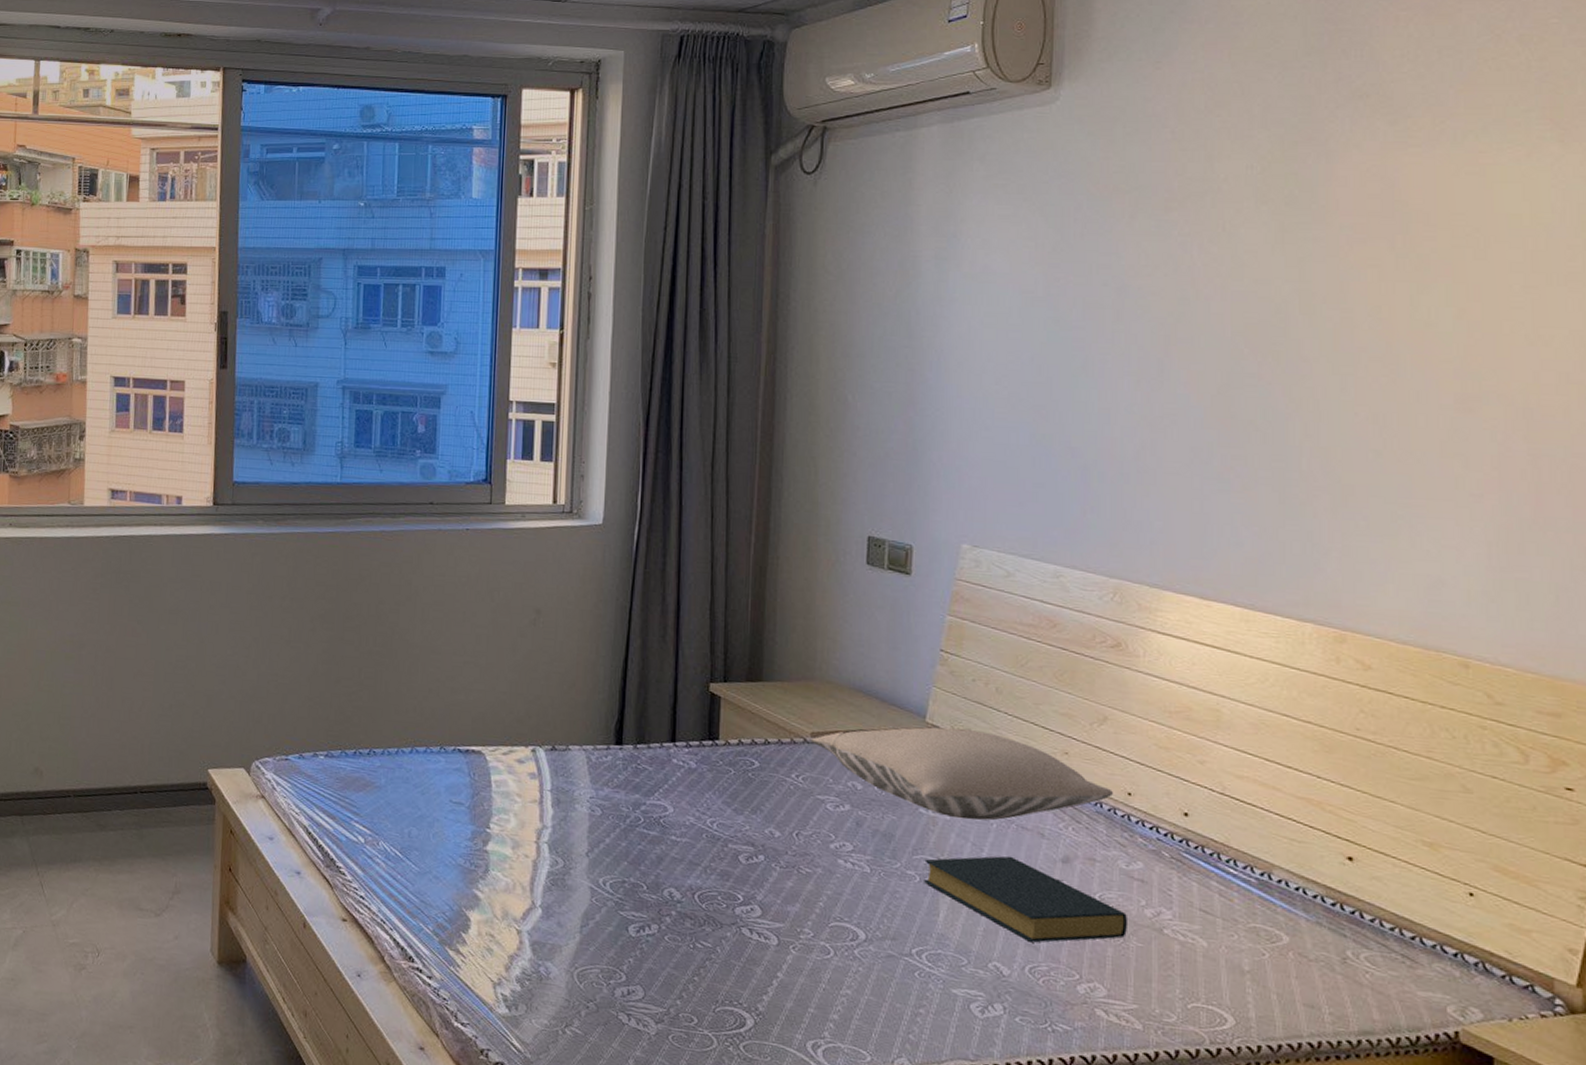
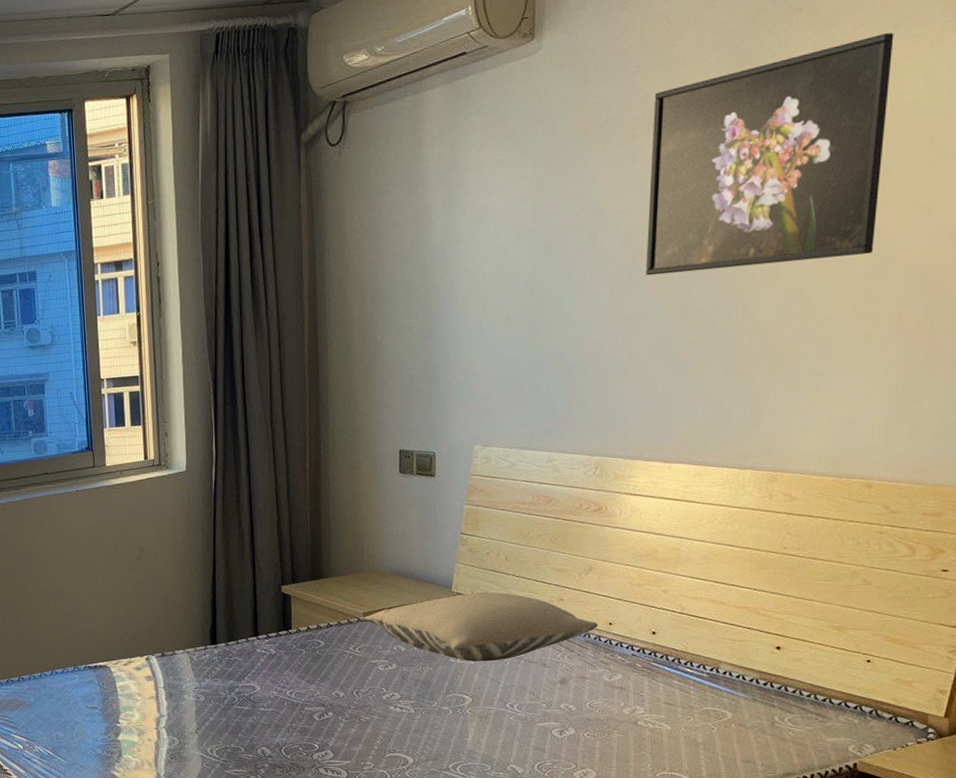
hardback book: present [922,856,1129,943] -> none [455,684,611,746]
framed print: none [1180,134,1482,382] -> present [646,32,894,276]

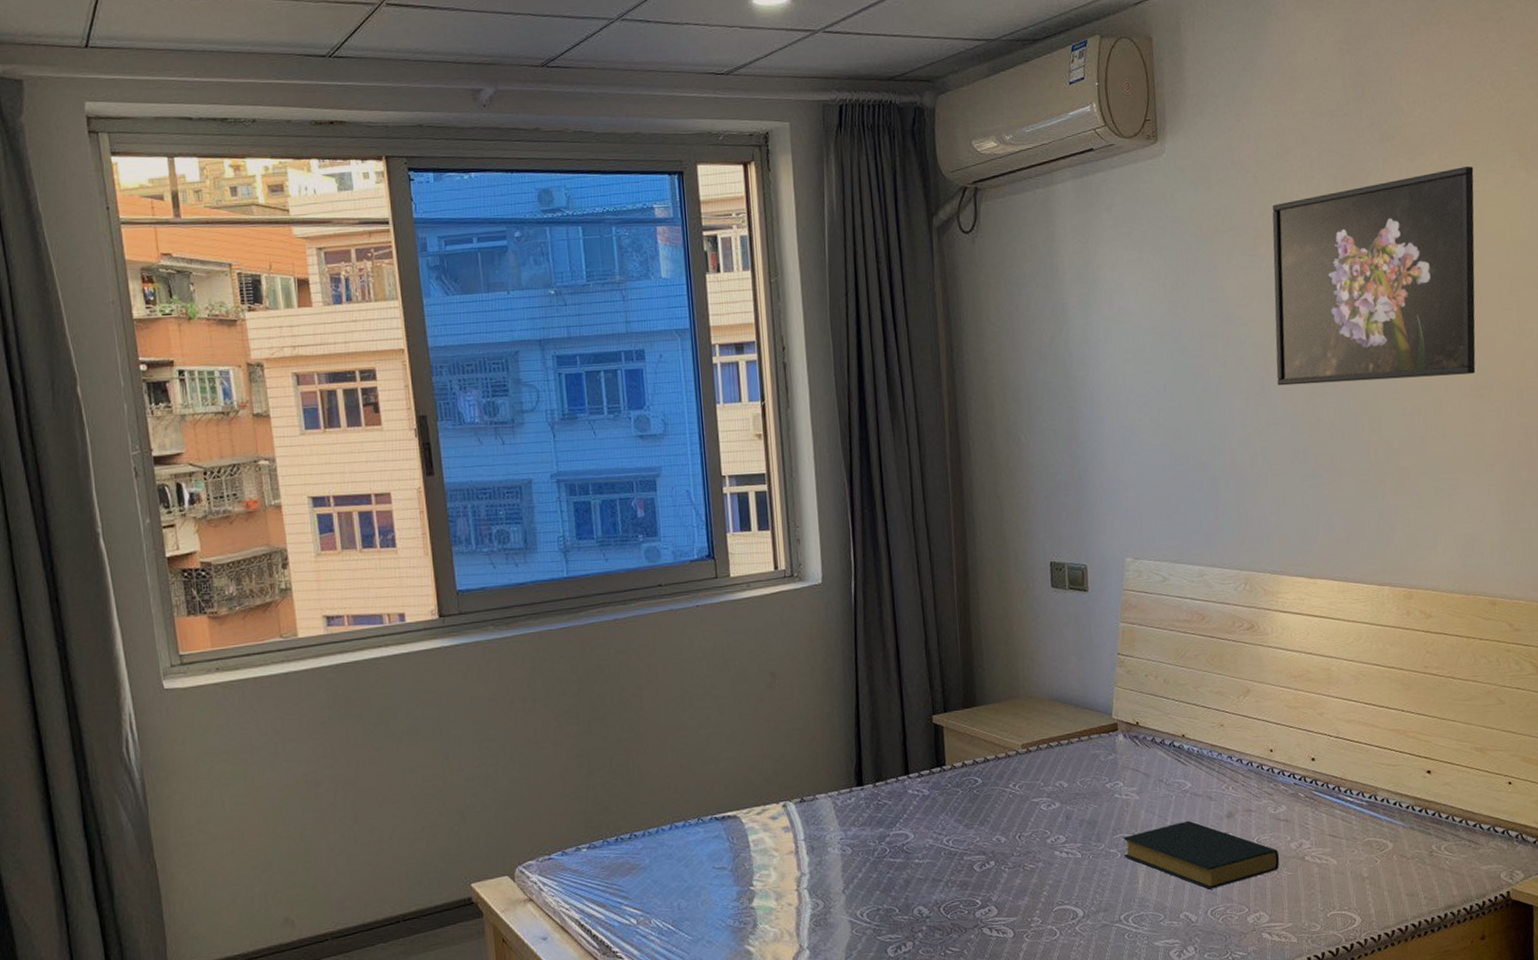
pillow: present [363,592,599,662] -> none [1022,718,1260,797]
hardback book: none [455,684,611,746] -> present [1123,820,1280,890]

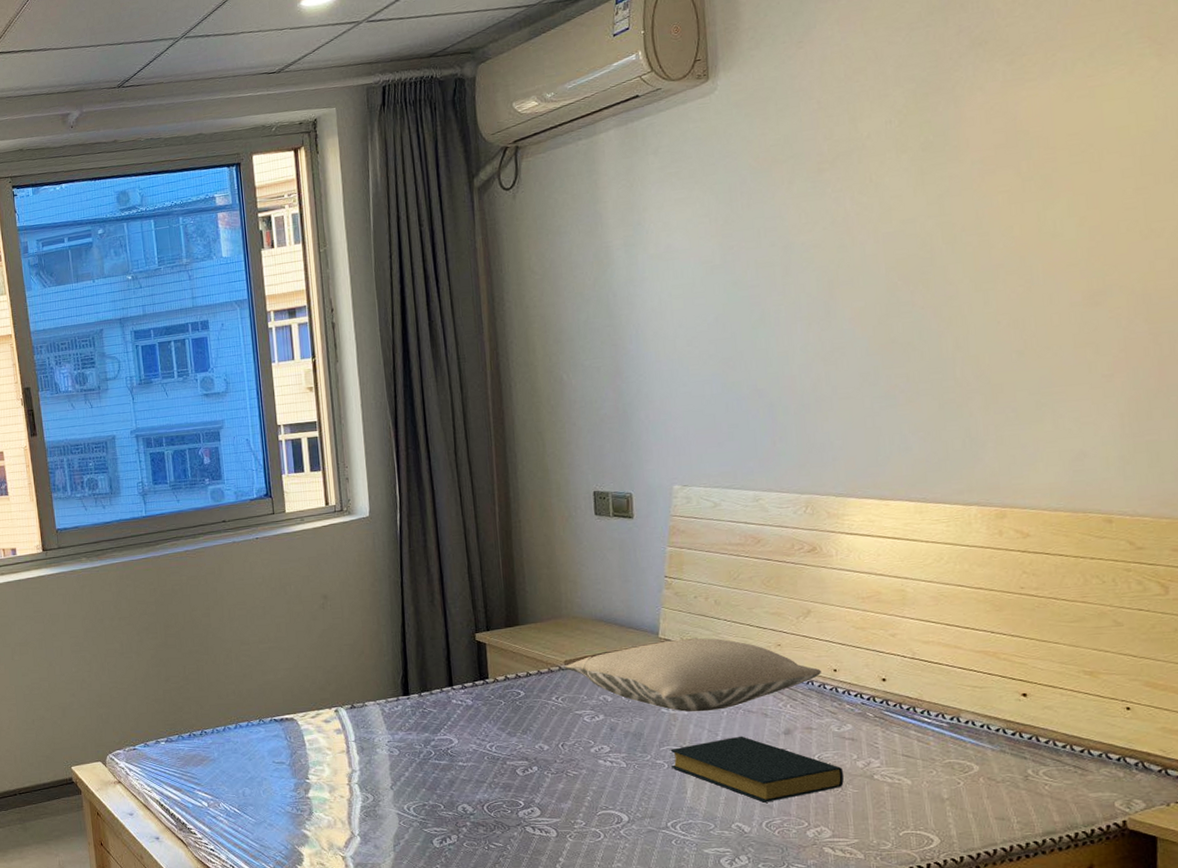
pillow: none [1022,718,1260,797] -> present [565,637,822,712]
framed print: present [1272,166,1476,386] -> none [839,60,1090,310]

